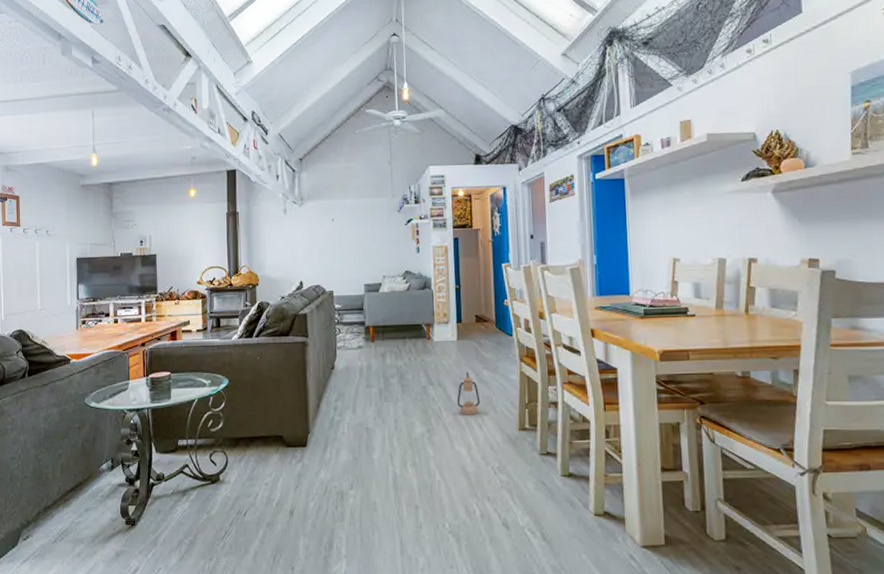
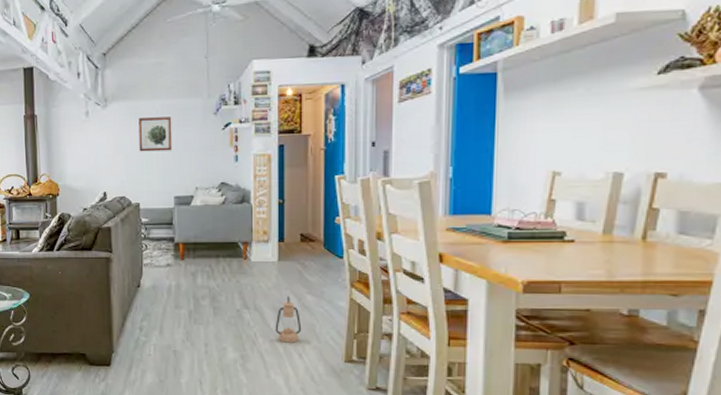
wall art: none [331,214,362,245] -> present [138,117,173,152]

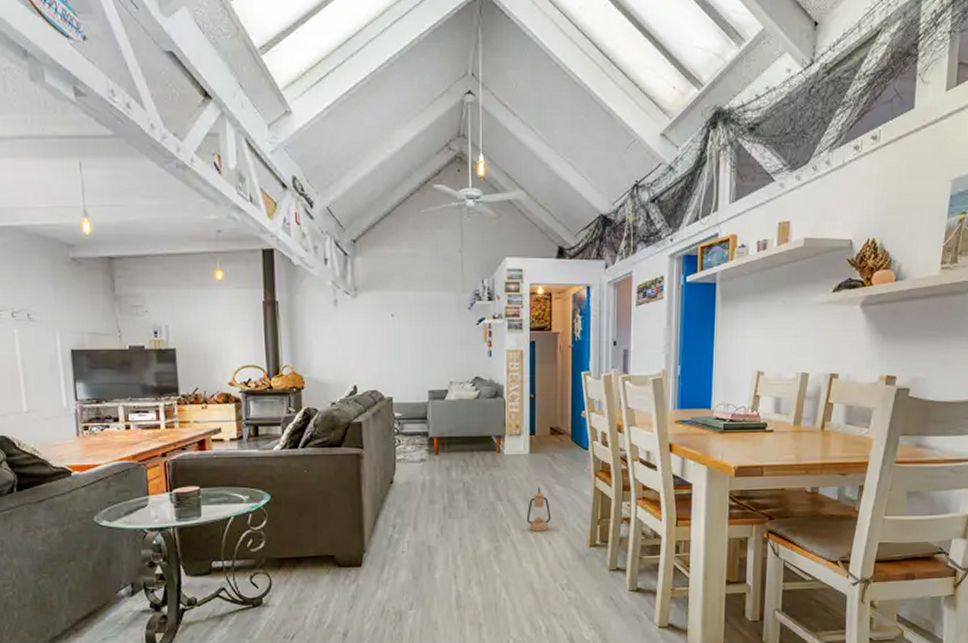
wall art: present [138,117,173,152] -> none [391,309,427,345]

